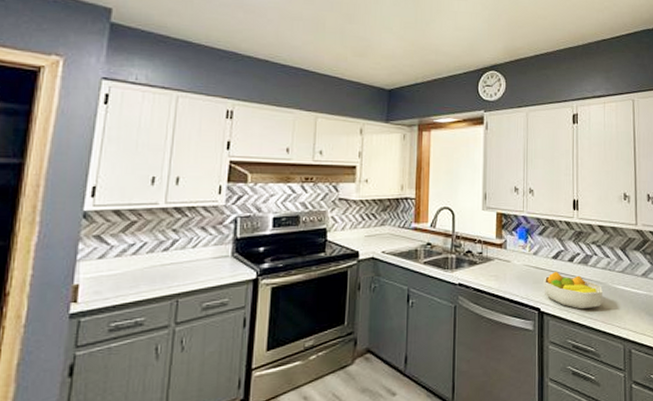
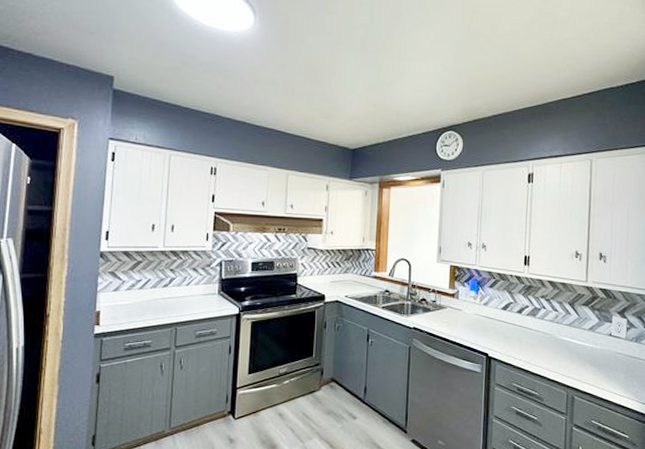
fruit bowl: present [544,271,602,310] -> none [492,321,549,357]

